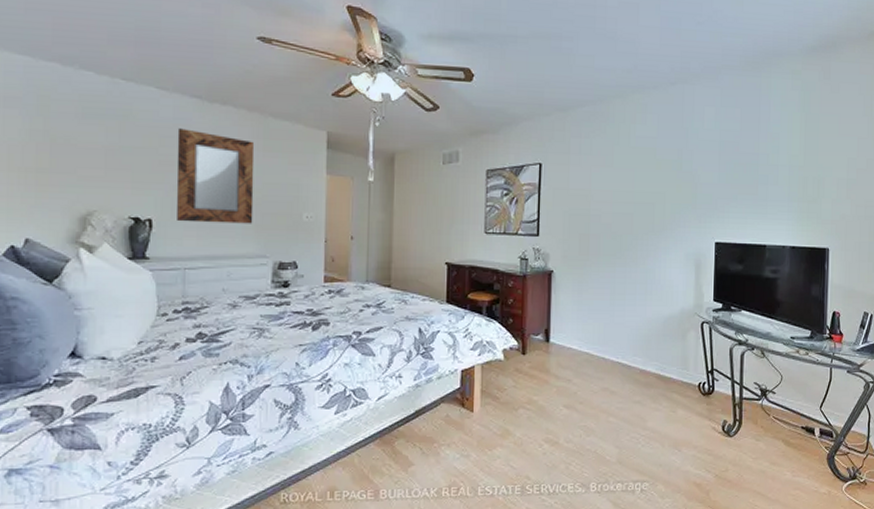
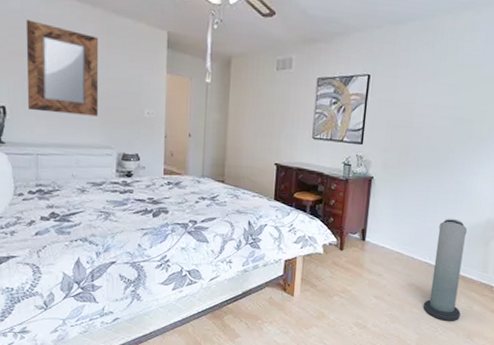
air purifier: none [621,311,663,429] -> present [423,218,468,321]

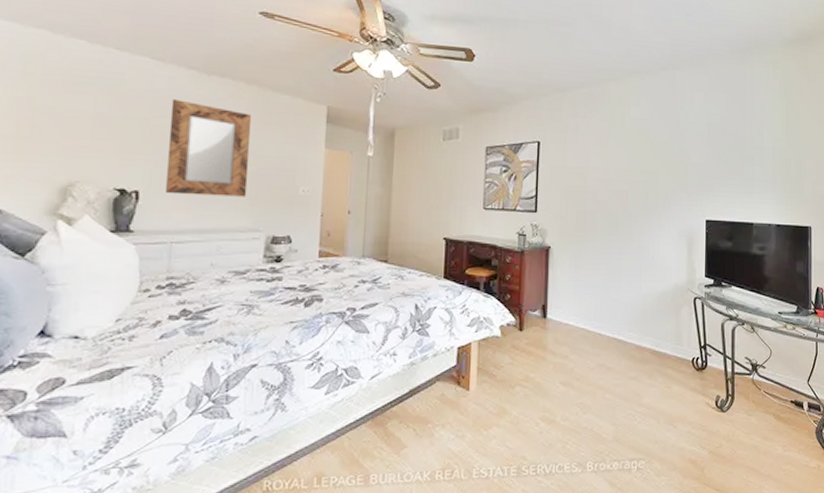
air purifier: present [423,218,468,321] -> none [617,286,658,406]

